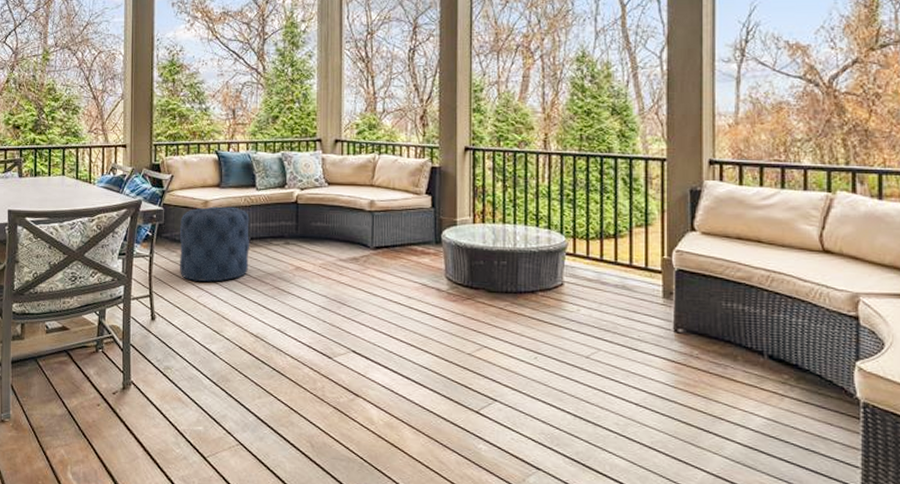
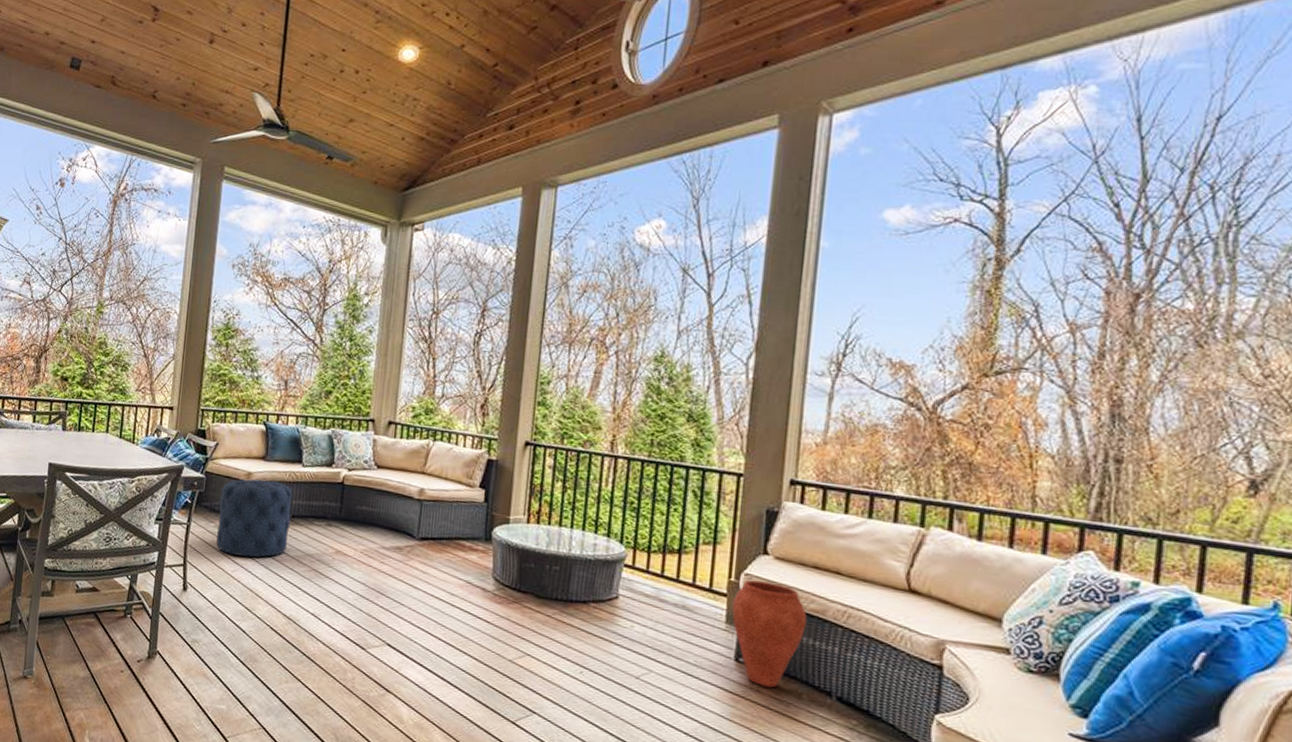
vase: none [668,255,735,353] -> present [732,580,807,688]

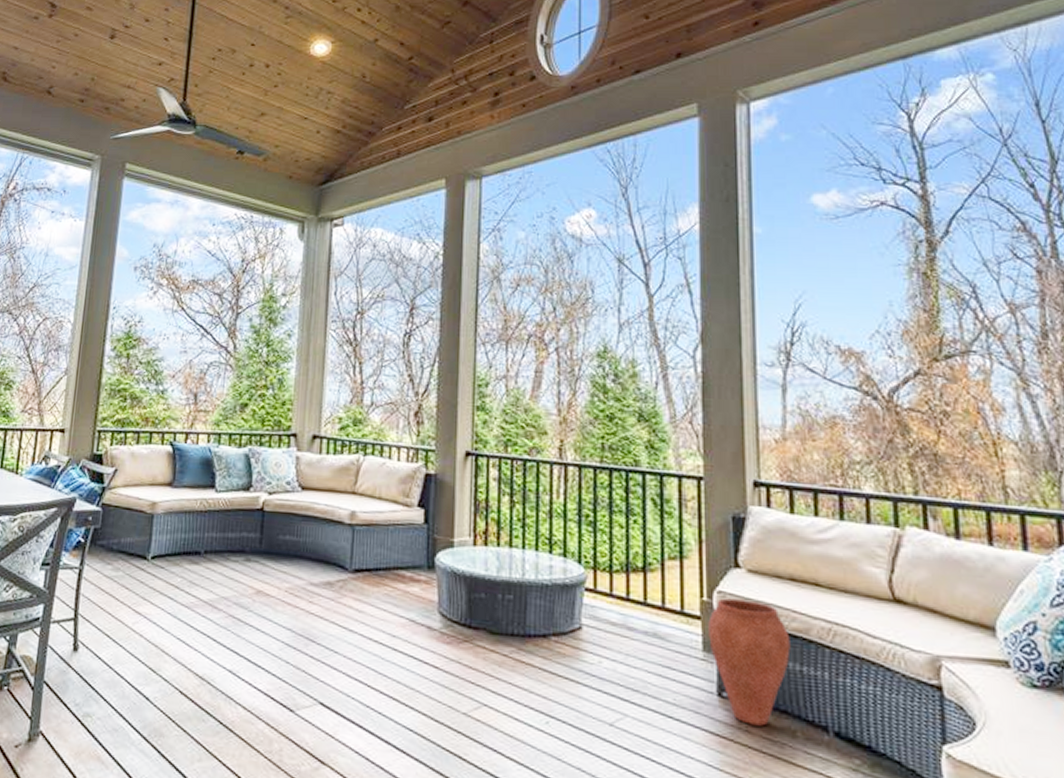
ottoman: present [216,478,293,558] -> none [114,509,205,605]

